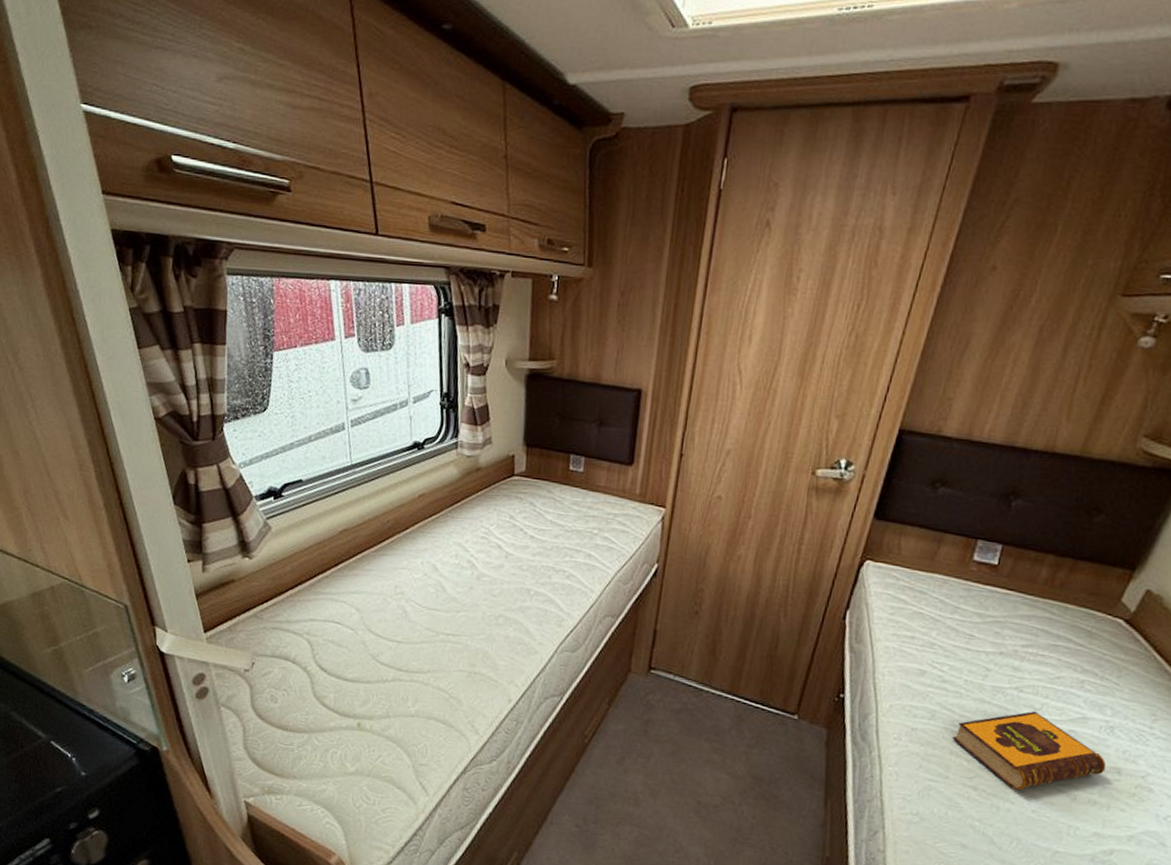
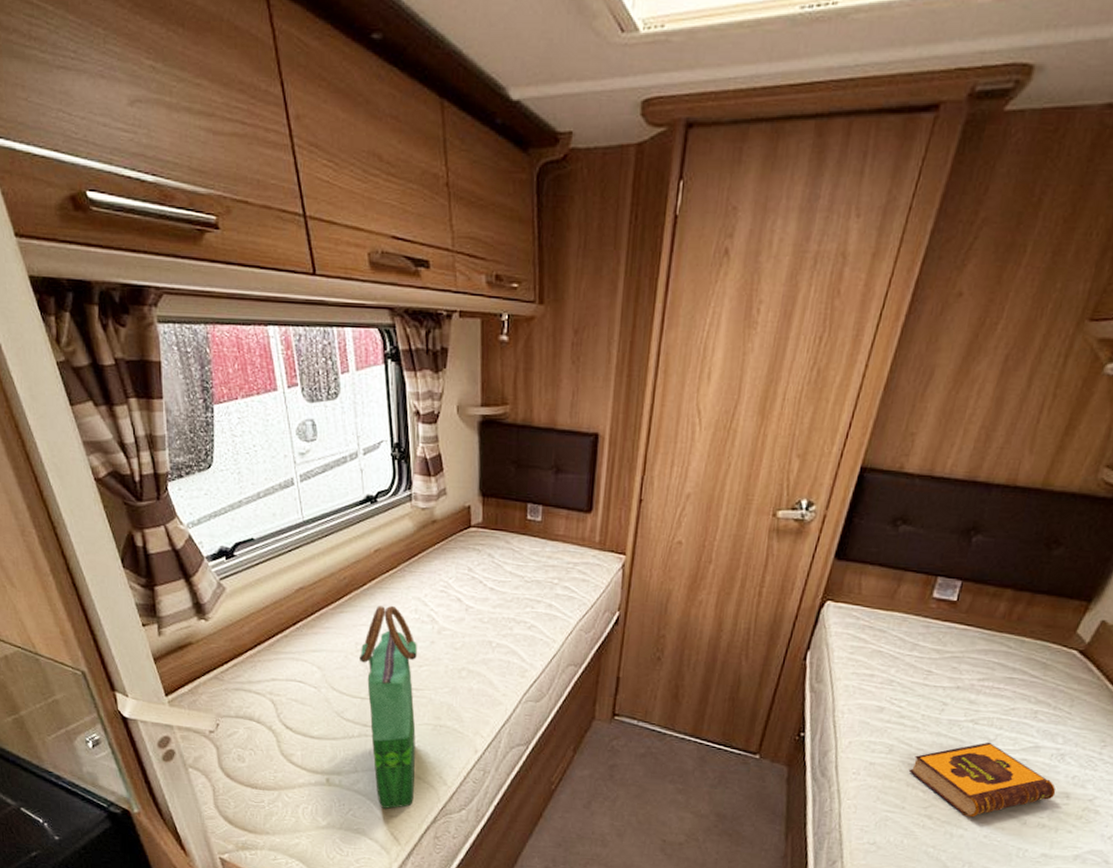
tote bag: none [398,549,456,757] -> present [360,605,417,809]

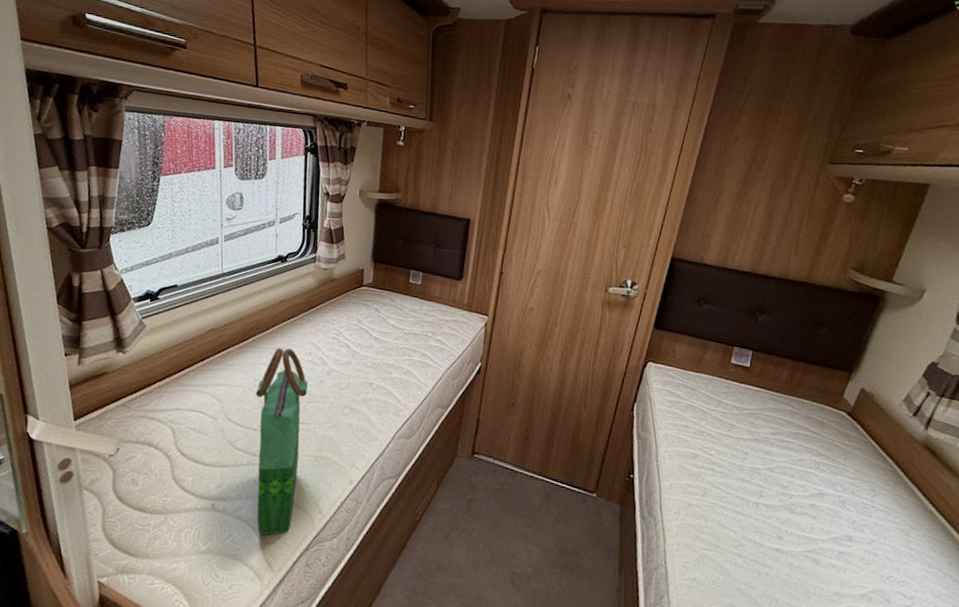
hardback book: present [908,742,1056,818] -> none [720,488,841,557]

